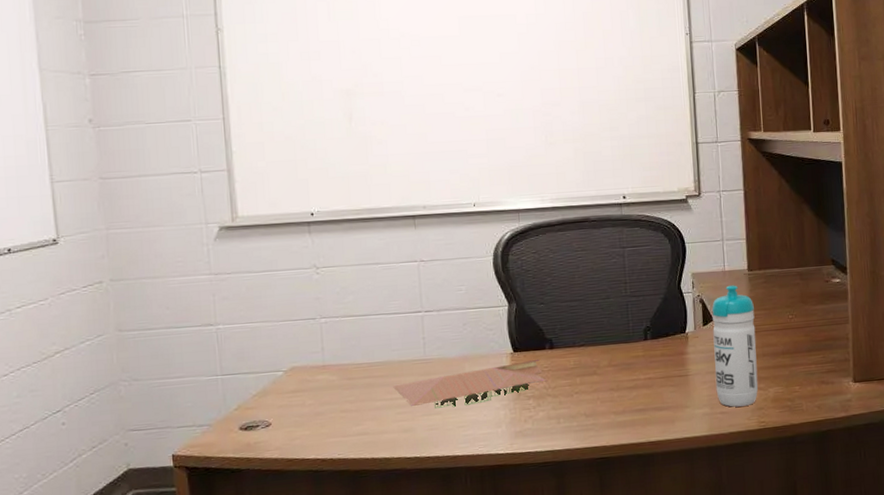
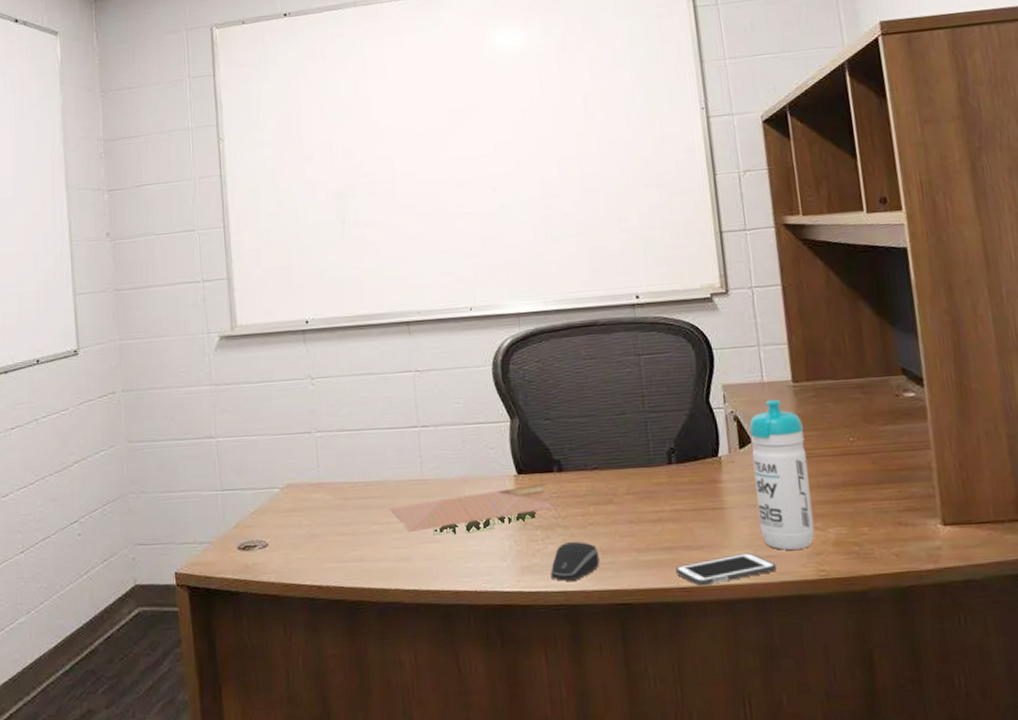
computer mouse: none [540,408,584,442] -> present [550,542,600,581]
cell phone: none [646,410,727,440] -> present [675,552,777,587]

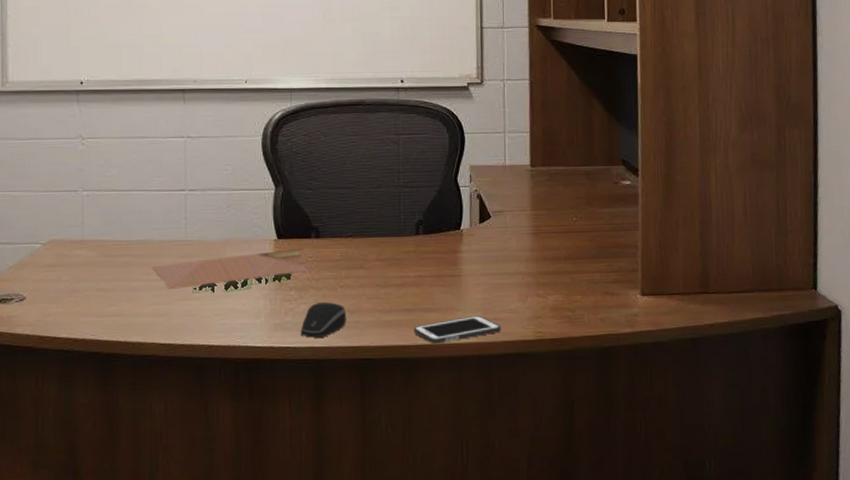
water bottle: present [748,399,814,550] -> none [489,181,537,314]

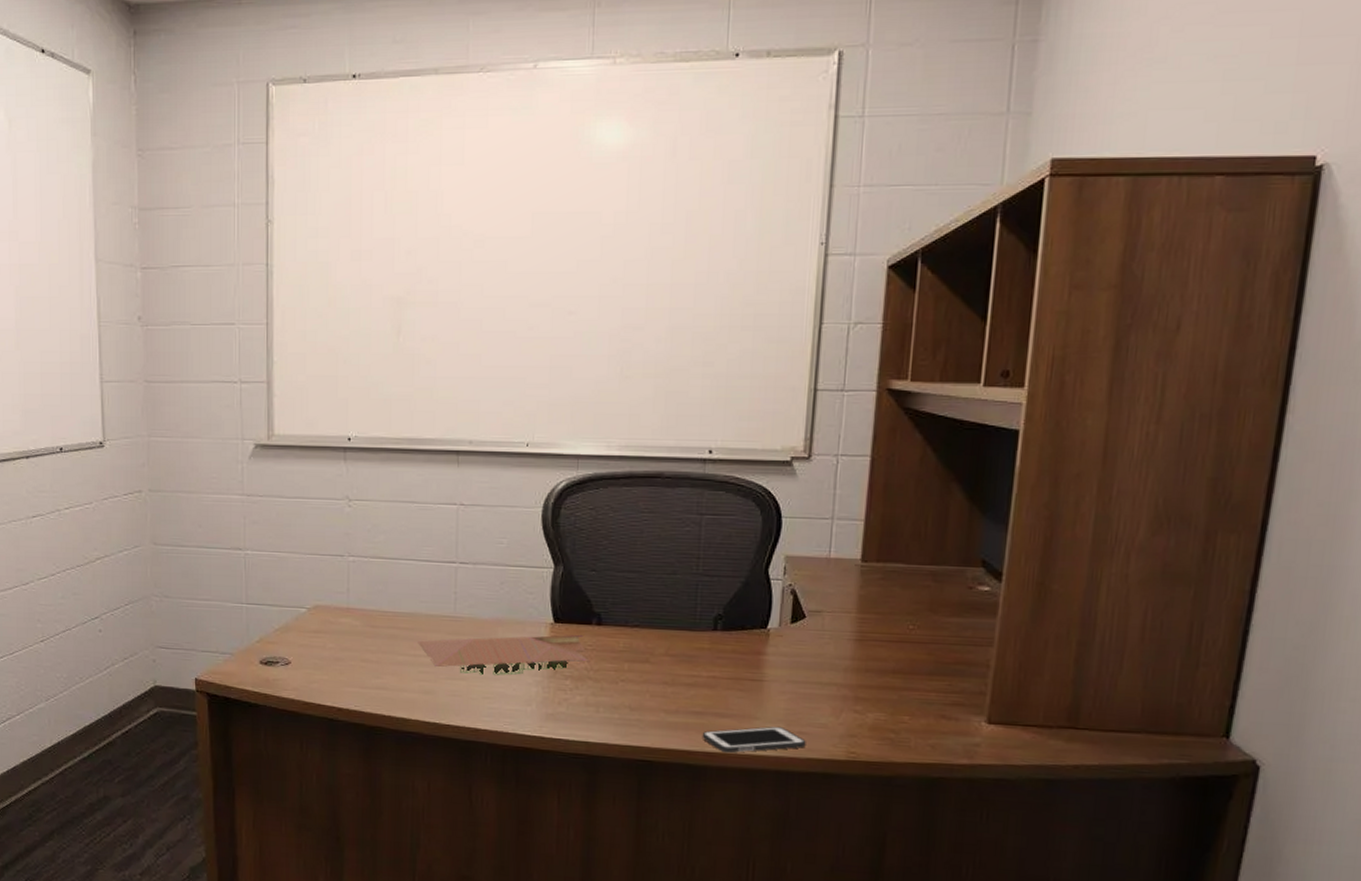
computer mouse: present [300,302,347,338] -> none [574,695,627,733]

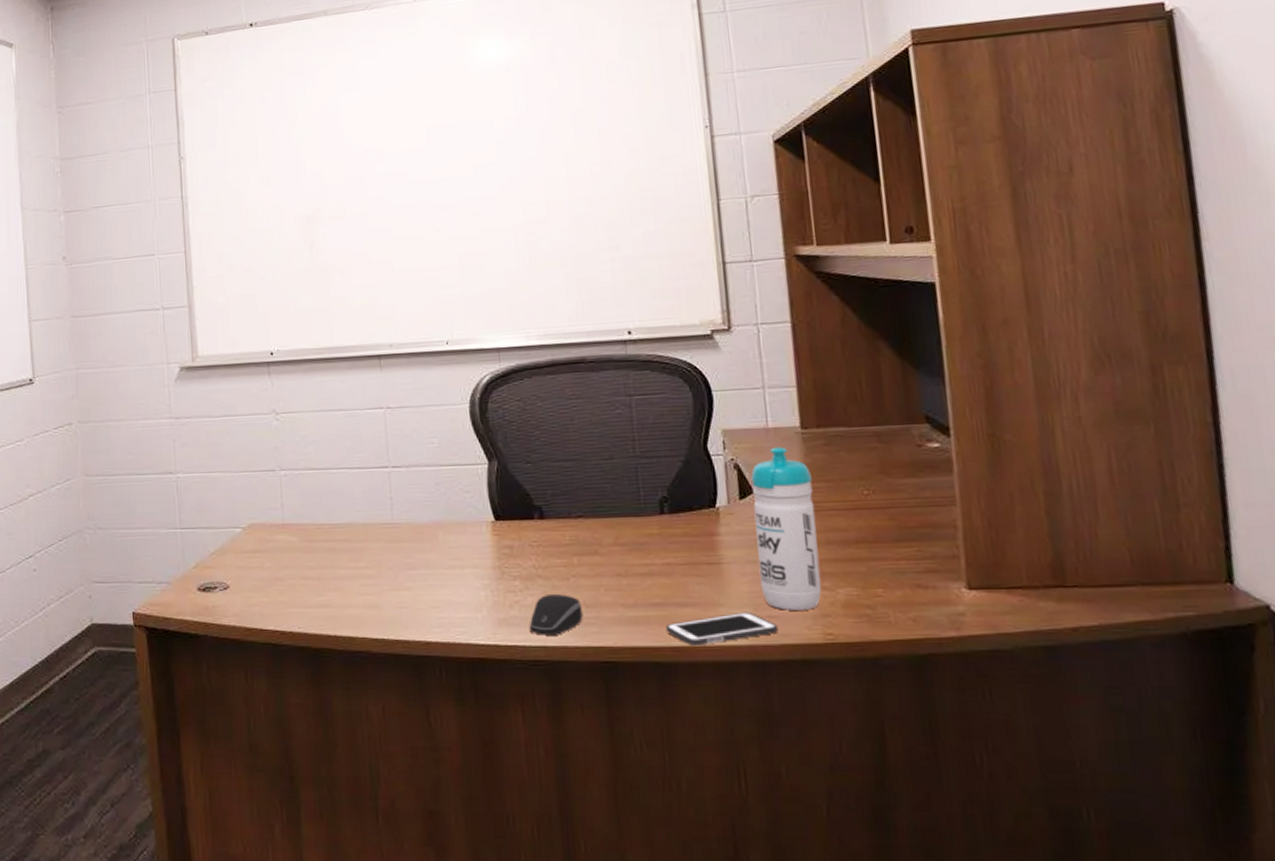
document tray: present [418,635,589,676] -> none [357,532,536,583]
computer mouse: none [574,695,627,733] -> present [529,594,583,636]
water bottle: none [796,577,863,730] -> present [750,447,822,610]

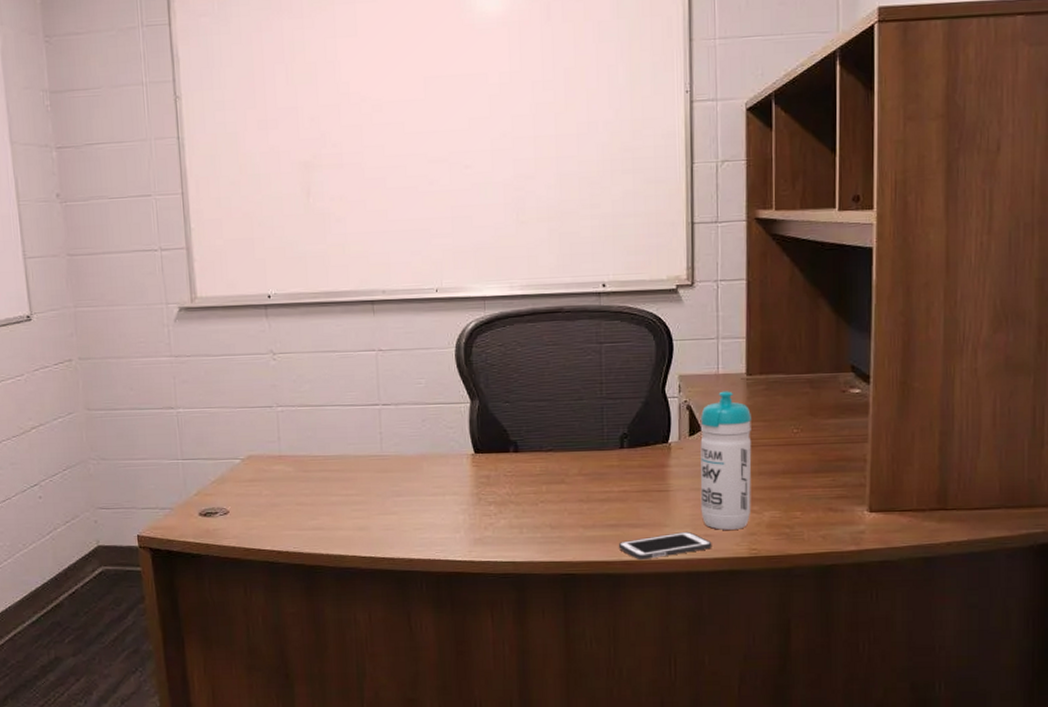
computer mouse: present [529,594,583,636] -> none [501,517,548,553]

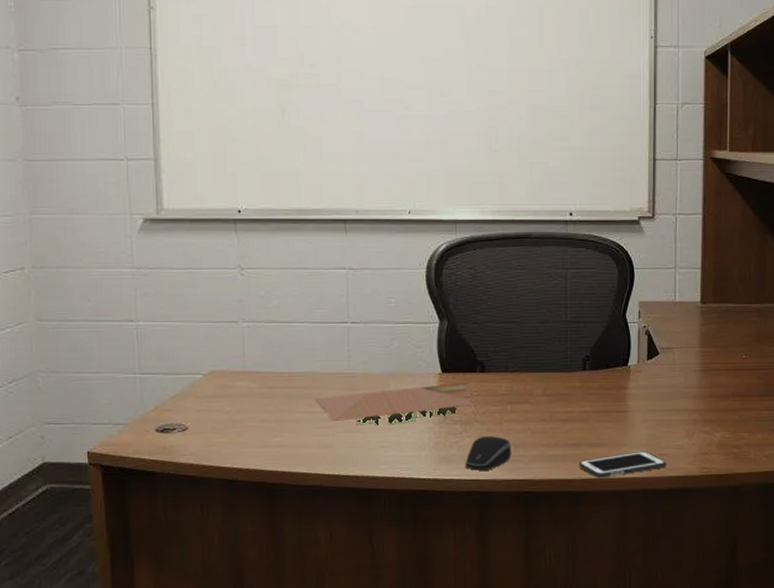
document tray: none [349,463,510,509] -> present [314,383,476,426]
computer mouse: none [501,517,548,553] -> present [465,436,512,471]
water bottle: present [700,391,752,530] -> none [656,318,704,450]

